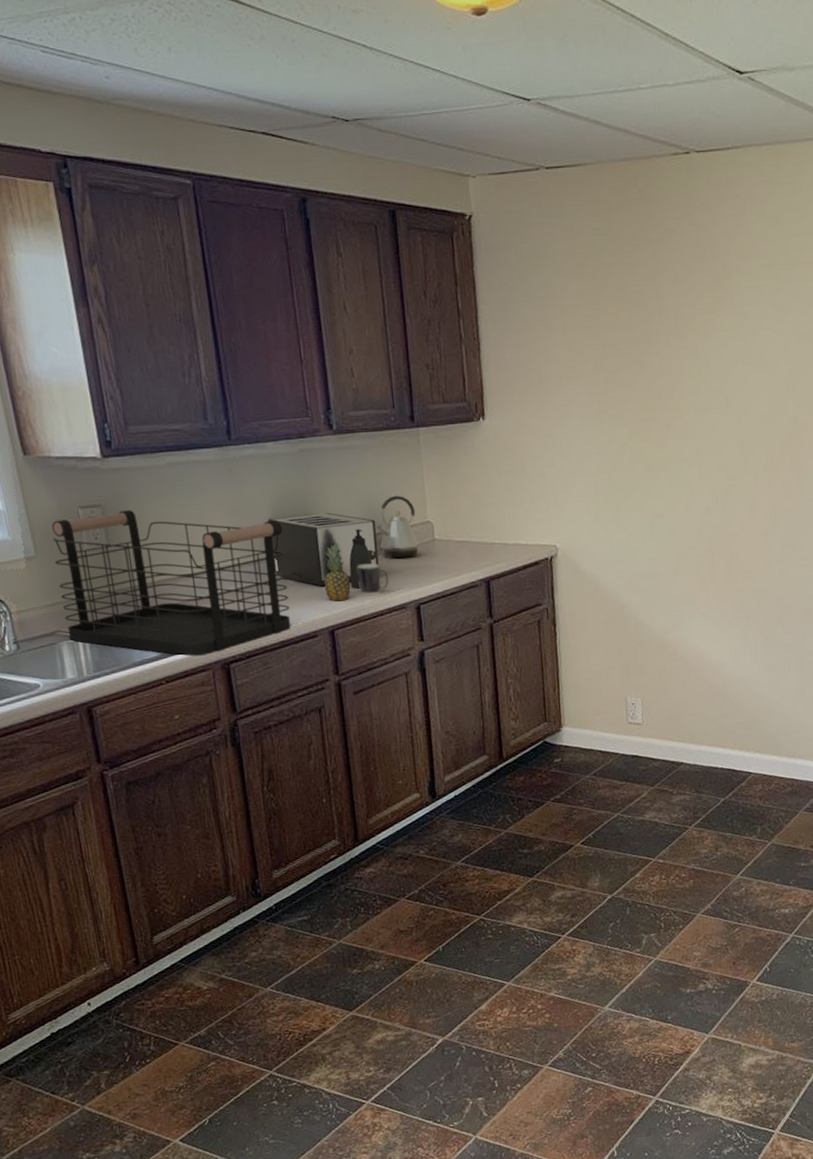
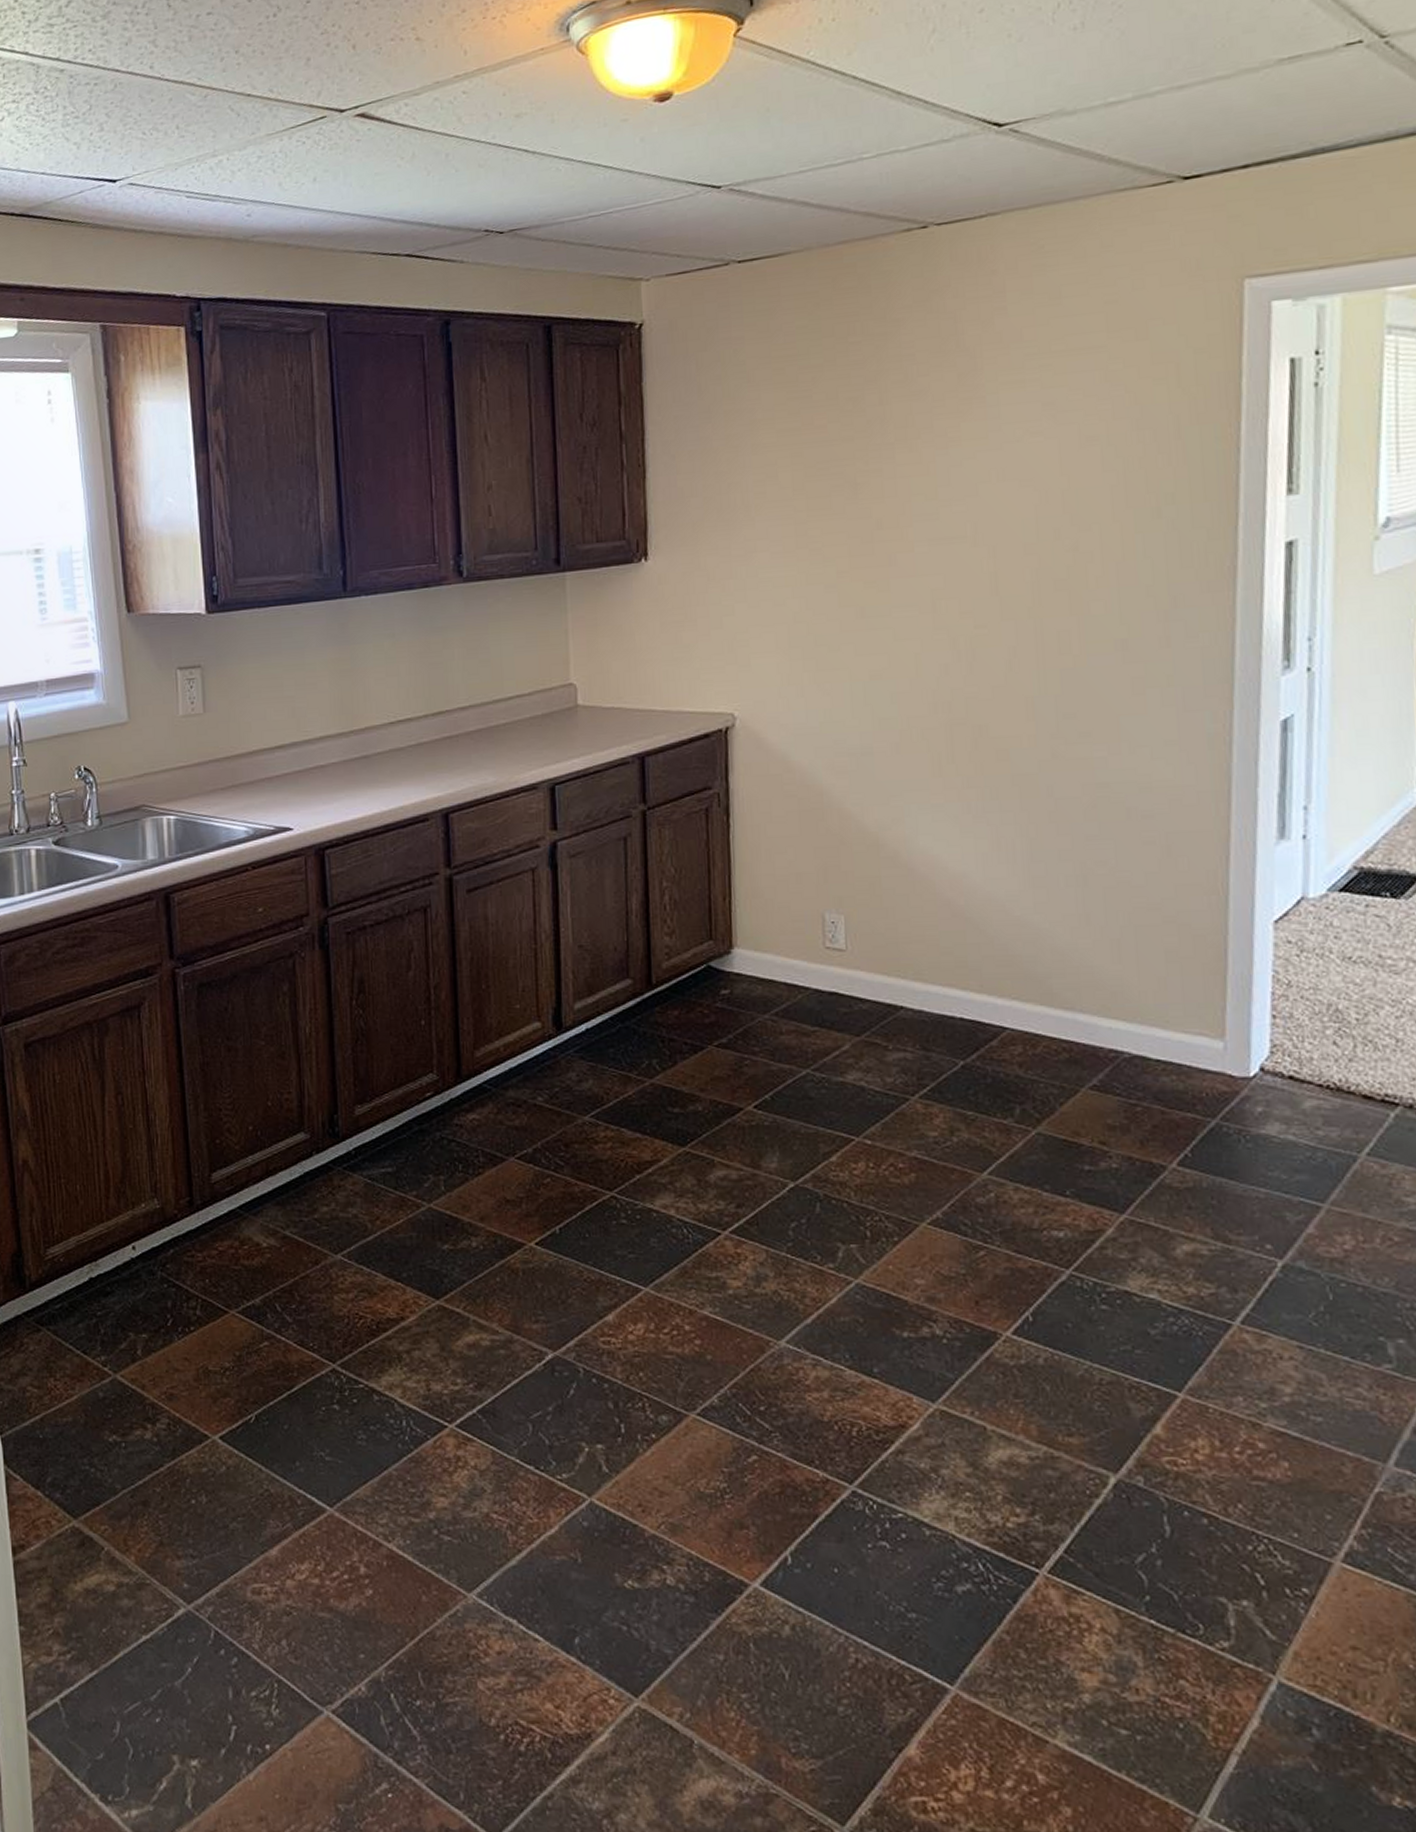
dish rack: present [51,510,292,657] -> none [147,671,399,840]
toaster: present [267,512,379,587] -> none [380,673,508,761]
fruit: present [324,544,351,602] -> none [440,710,472,779]
soap dispenser: present [349,529,373,589] -> none [471,692,500,764]
mug: present [356,563,389,596] -> none [479,733,519,773]
kettle: present [376,495,420,559] -> none [507,652,559,729]

